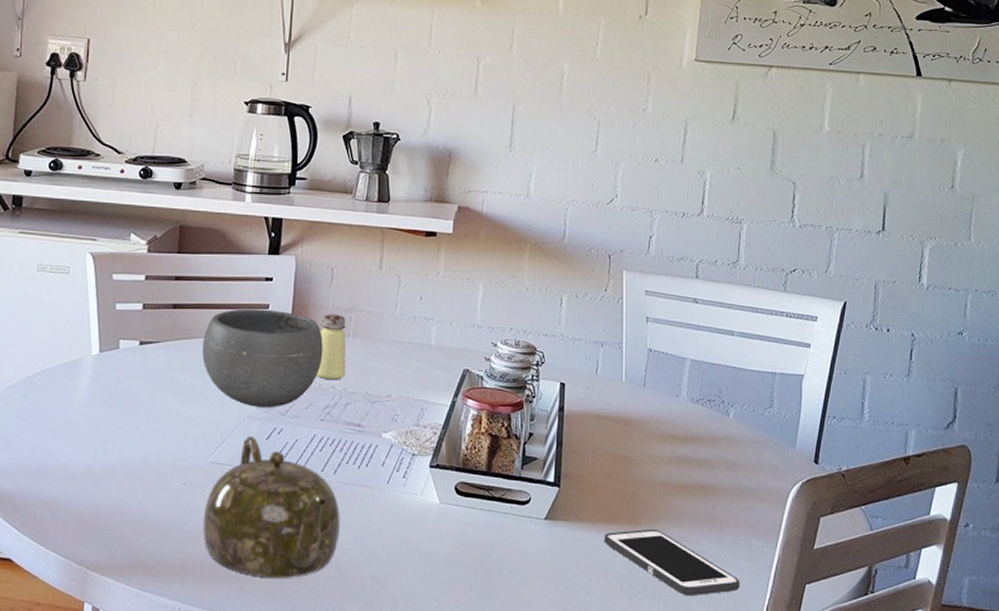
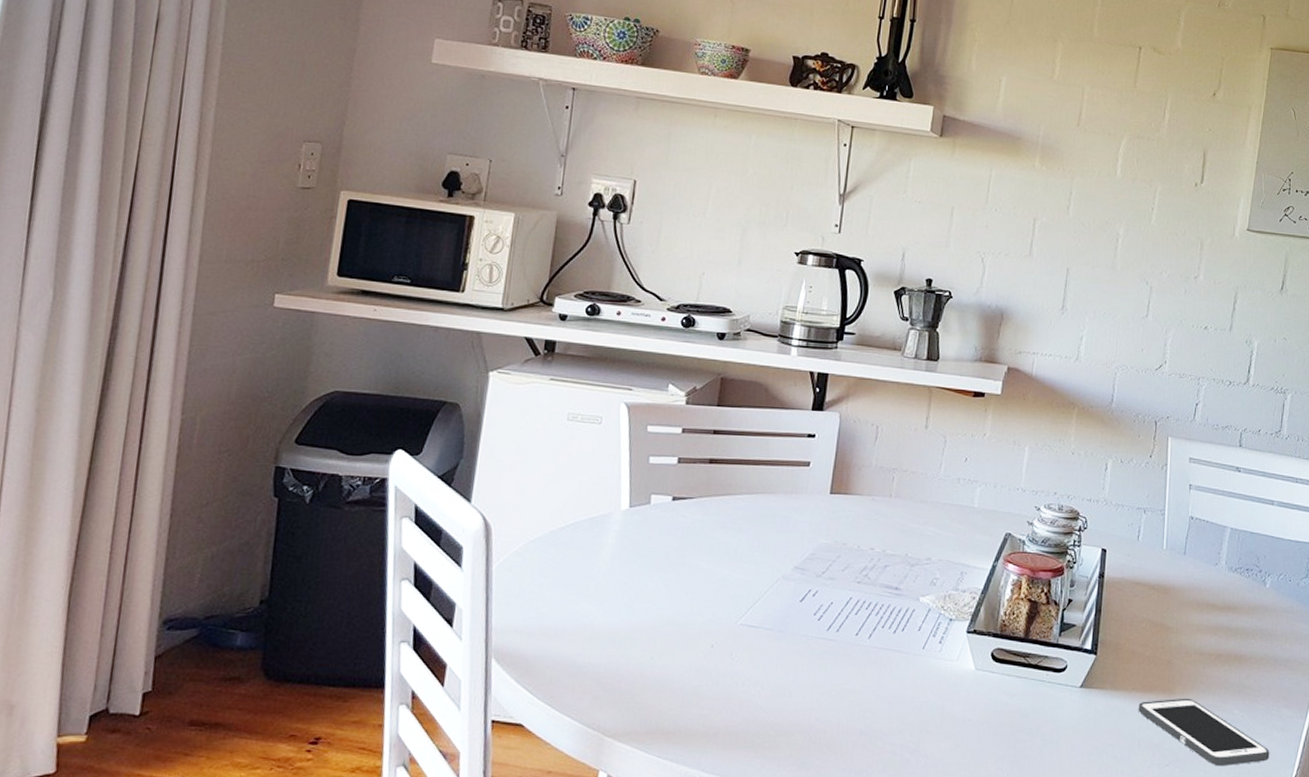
bowl: present [202,309,323,407] -> none [738,465,864,568]
teapot: present [203,436,340,578] -> none [729,598,873,746]
saltshaker: present [317,313,346,380] -> none [856,473,889,542]

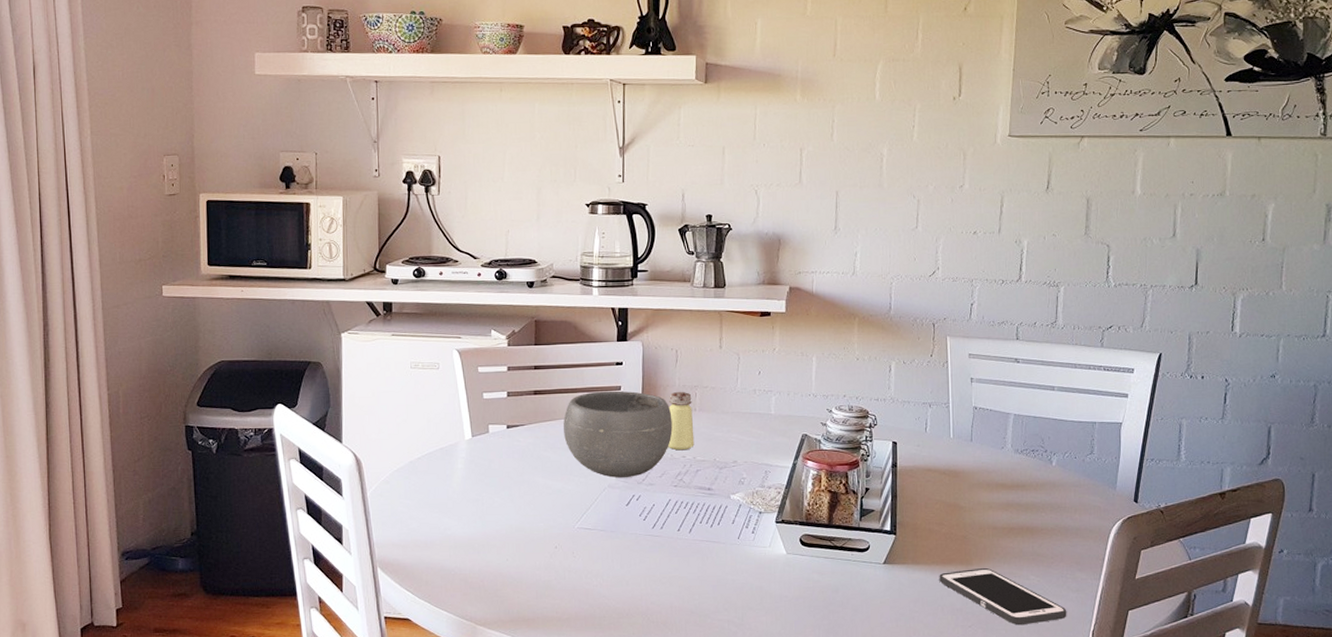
bowl: none [738,465,864,568] -> present [563,391,673,478]
saltshaker: none [856,473,889,542] -> present [668,391,695,451]

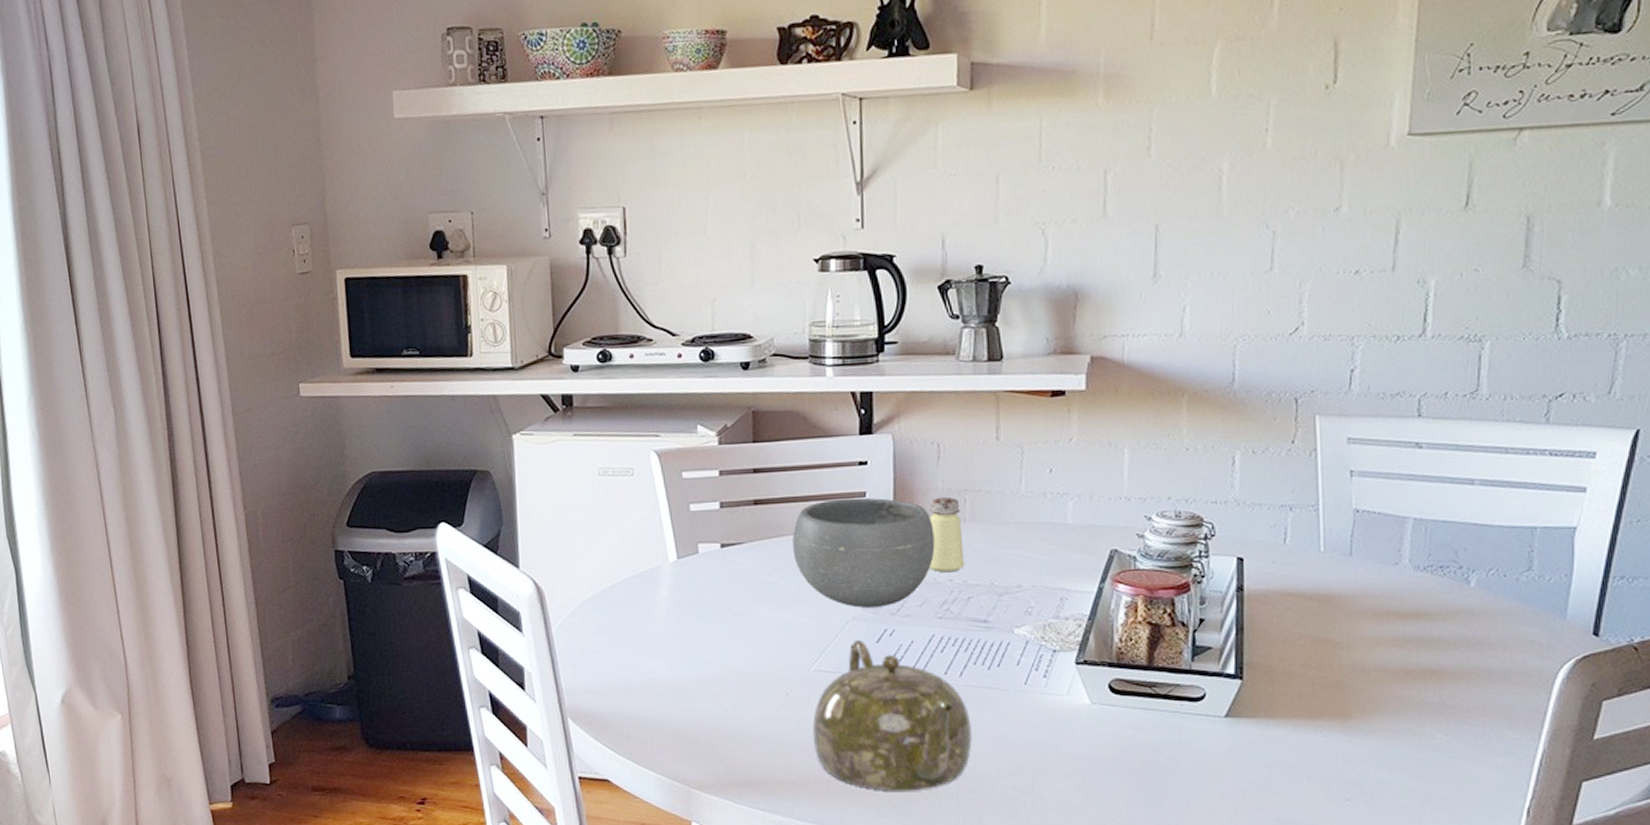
teapot: none [575,504,698,625] -> present [812,640,972,791]
cell phone: present [939,568,1067,626] -> none [1304,724,1490,800]

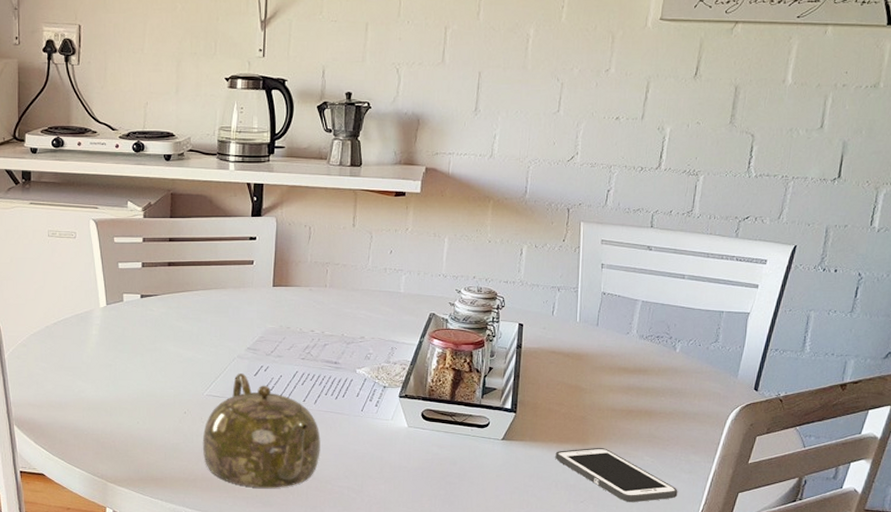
bowl: present [792,497,935,608] -> none [196,265,303,349]
saltshaker: present [929,496,965,573] -> none [298,267,324,325]
cell phone: none [1304,724,1490,800] -> present [555,448,678,503]

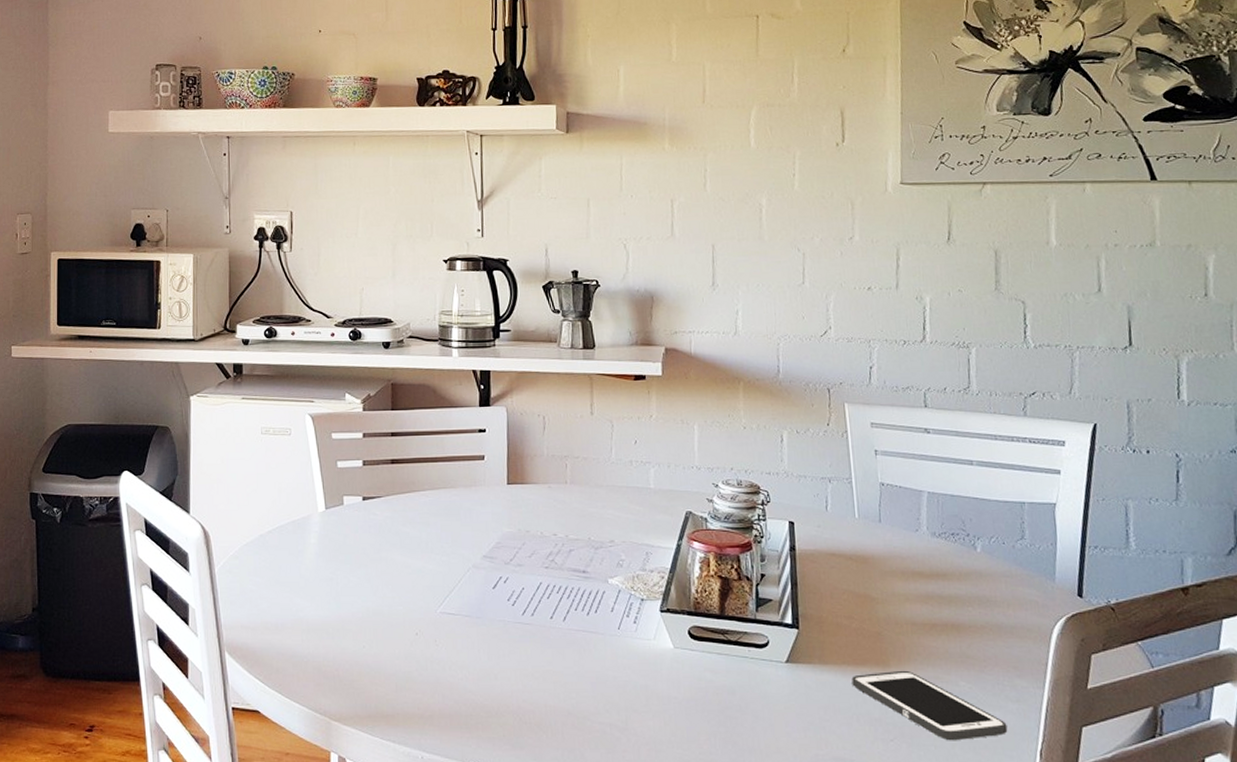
teapot: present [202,373,321,488] -> none [438,586,575,726]

